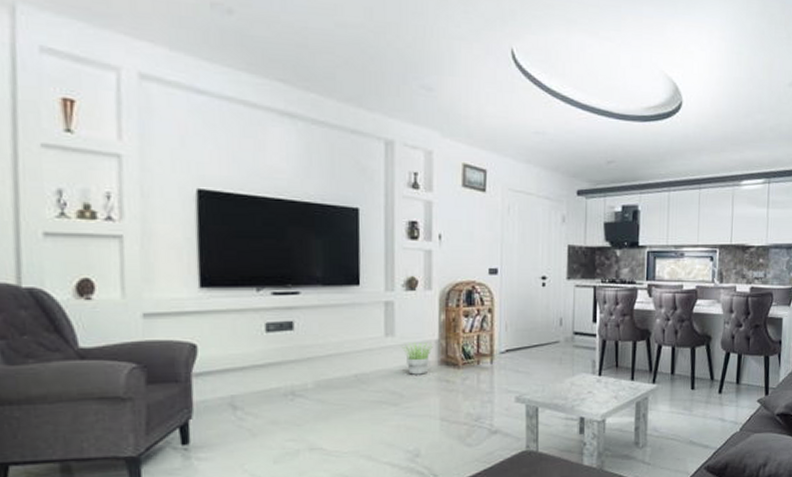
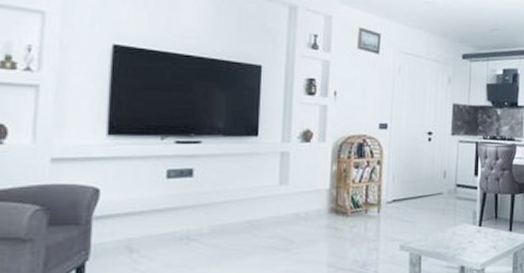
potted plant: present [402,343,433,375] -> none [295,191,324,222]

